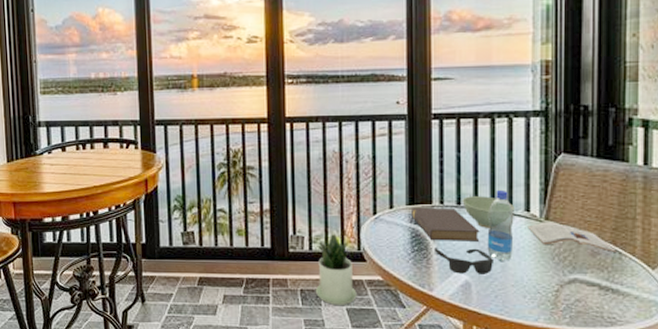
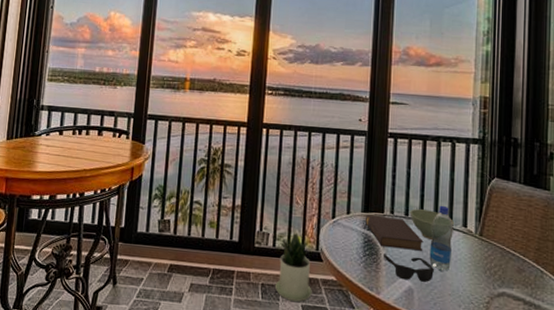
magazine: present [528,222,617,252] -> none [464,237,539,270]

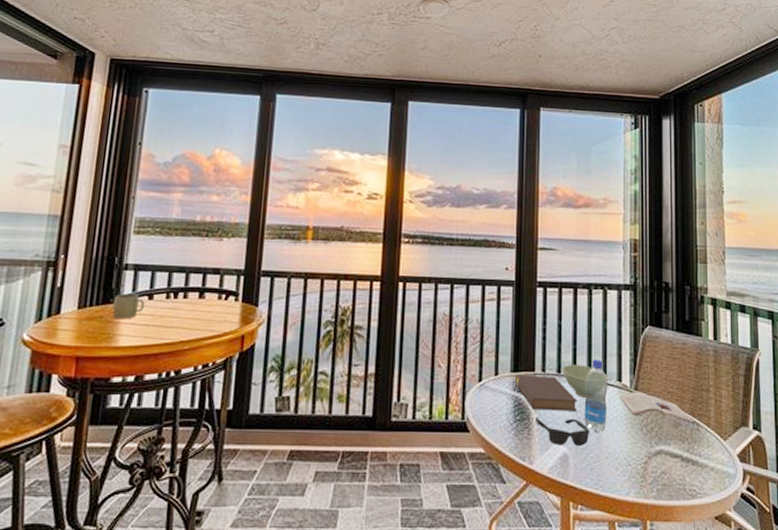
mug: none [32,129,57,150] -> present [112,293,145,319]
planter: present [275,232,312,302] -> none [416,400,458,481]
magazine: none [464,237,539,270] -> present [620,392,695,423]

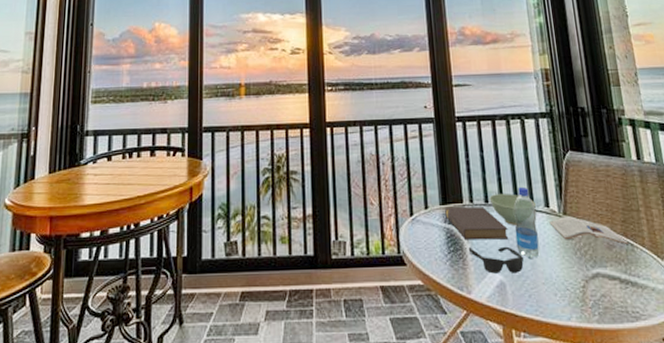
mug: present [112,293,145,319] -> none [77,156,105,180]

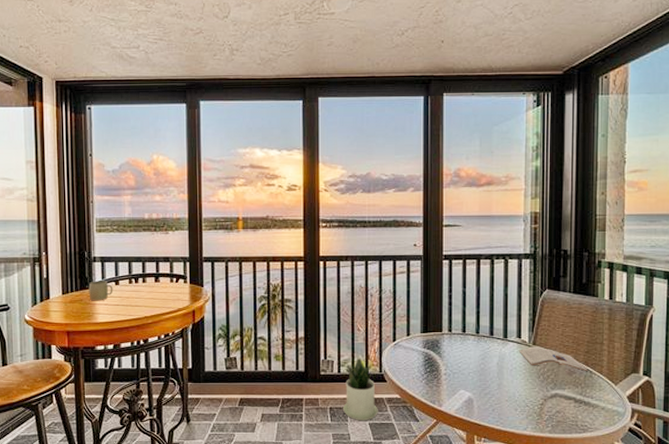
mug: none [77,156,105,180] -> present [88,281,113,301]
planter: none [359,236,399,315] -> present [343,357,378,420]
book: present [445,206,509,241] -> none [425,335,481,364]
sunglasses: present [468,246,525,275] -> none [443,369,492,392]
bowl: present [489,194,536,225] -> none [467,325,508,352]
bottle: present [513,186,540,260] -> none [487,319,508,381]

